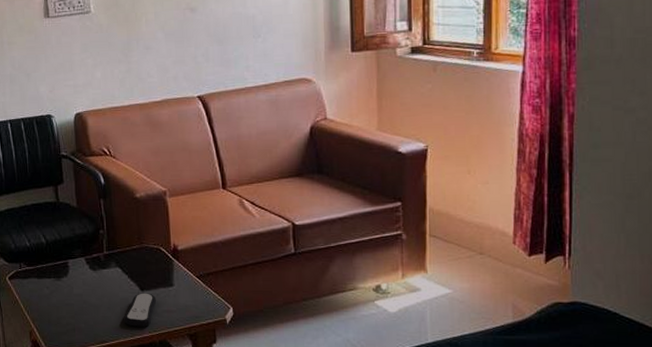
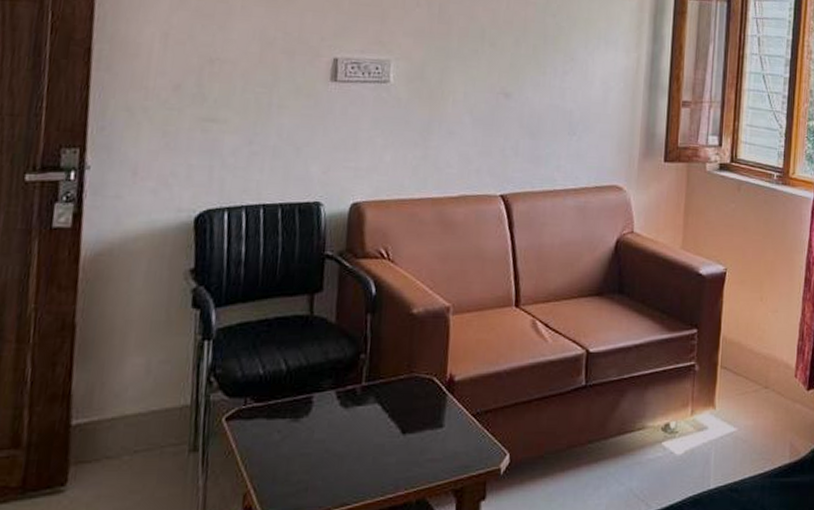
remote control: present [124,293,157,327] -> none [375,437,421,482]

